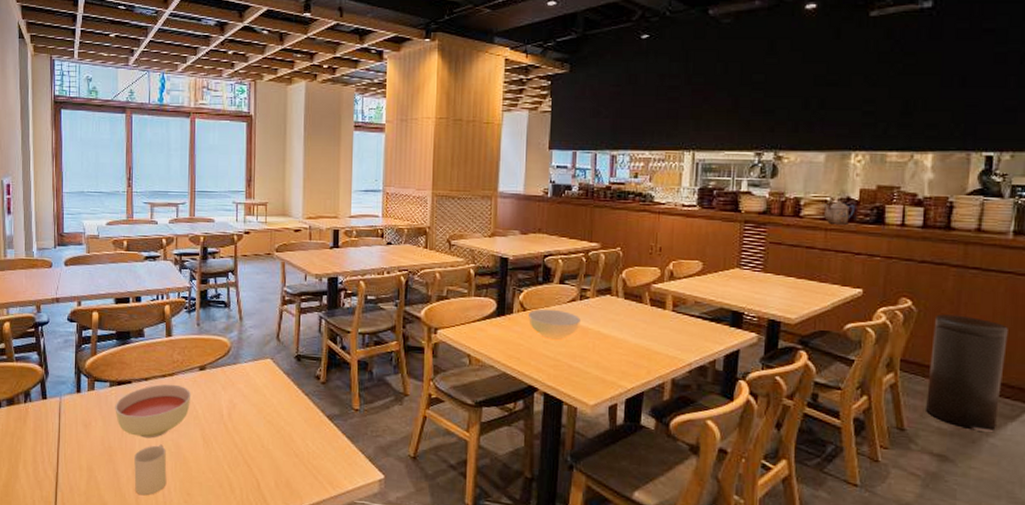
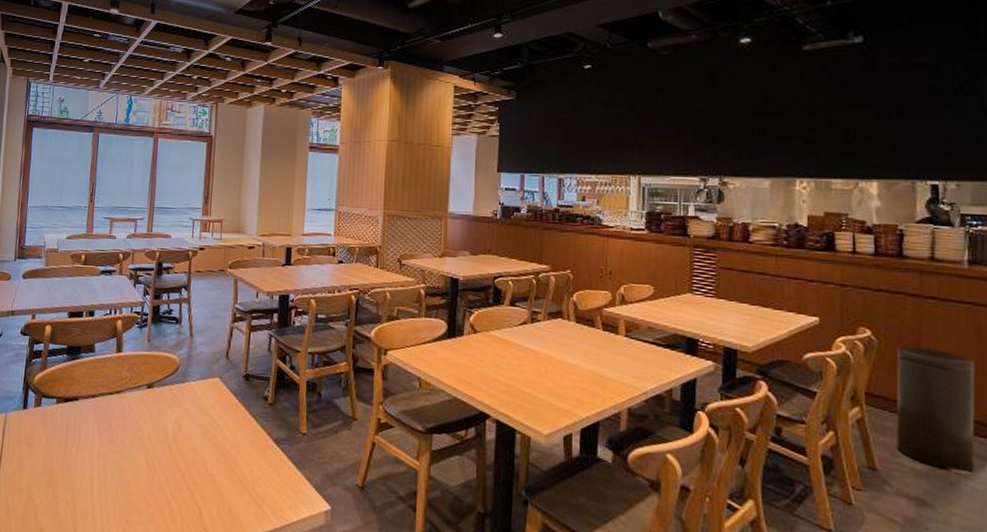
bowl: present [115,384,192,438] -> none [59,401,138,459]
cup: present [134,444,167,496] -> none [73,466,108,522]
bowl: present [528,308,581,341] -> none [479,331,532,365]
teapot: present [823,199,854,226] -> none [772,226,804,252]

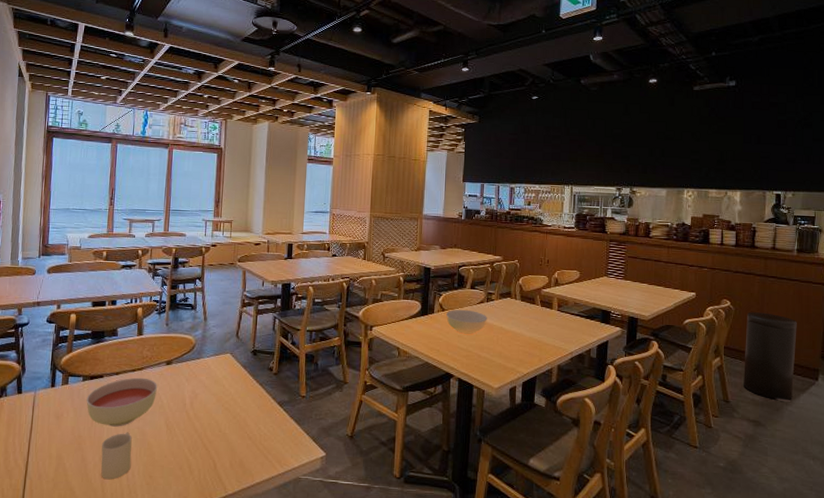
bowl: none [59,401,138,459] -> present [86,377,158,427]
cup: none [73,466,108,522] -> present [100,432,132,480]
bowl: none [479,331,532,365] -> present [446,309,487,335]

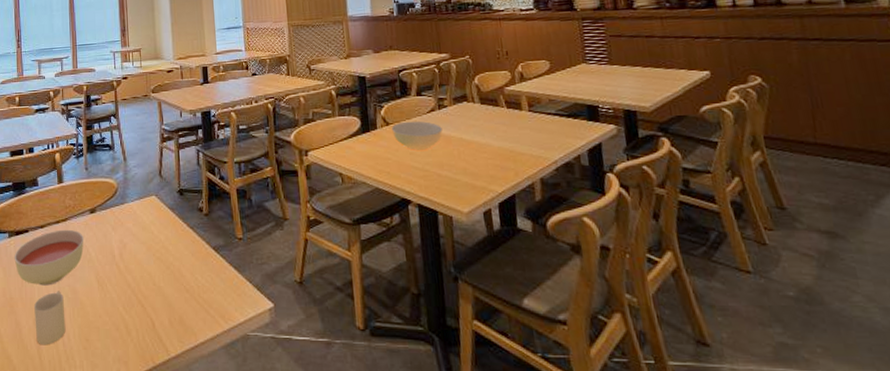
pedal bin: present [744,312,797,403] -> none [788,86,880,204]

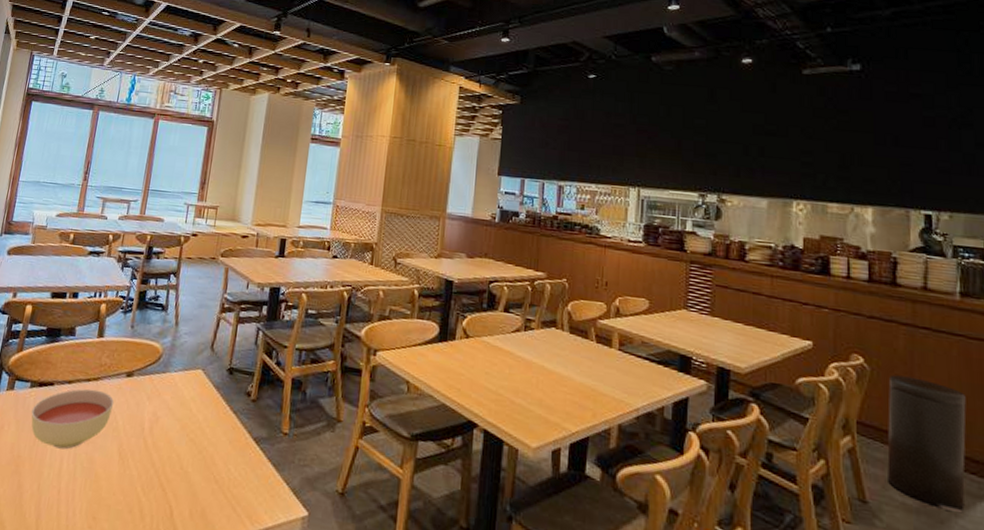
cup: present [34,291,66,345] -> none [37,457,78,516]
bowl: present [392,121,443,151] -> none [471,337,525,373]
pedal bin: none [788,86,880,204] -> present [887,374,967,514]

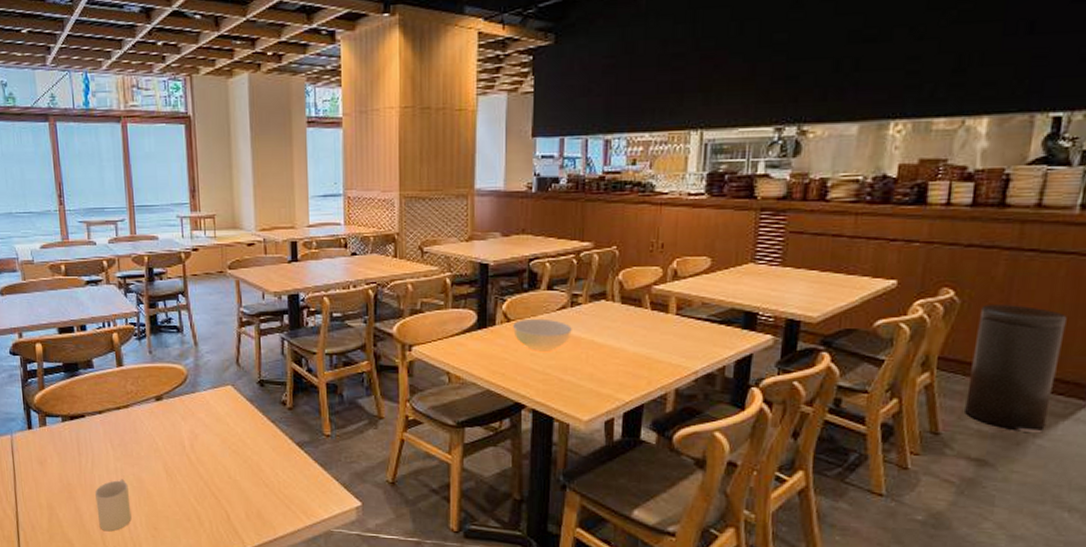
bowl: present [31,389,115,449] -> none [69,416,150,473]
cup: none [37,457,78,516] -> present [95,479,132,532]
bowl: none [471,337,525,373] -> present [513,318,572,353]

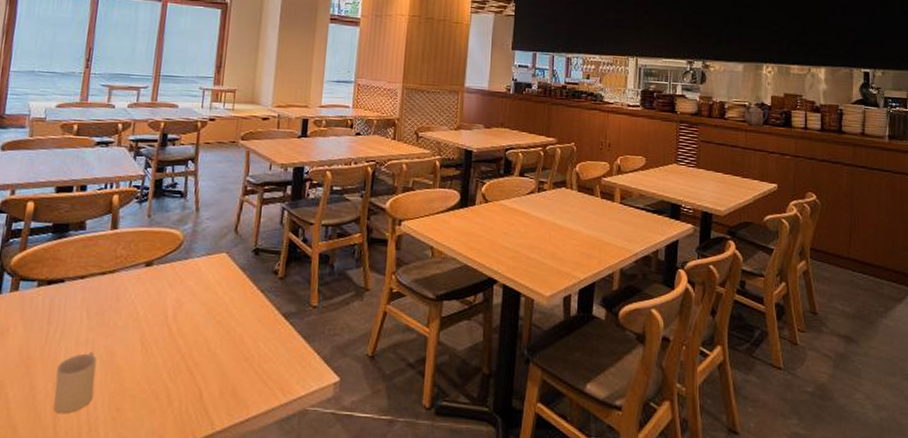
bowl: present [513,318,572,353] -> none [490,200,538,232]
teapot: none [854,178,891,209] -> present [743,104,767,128]
pedal bin: present [965,305,1067,434] -> none [832,207,891,315]

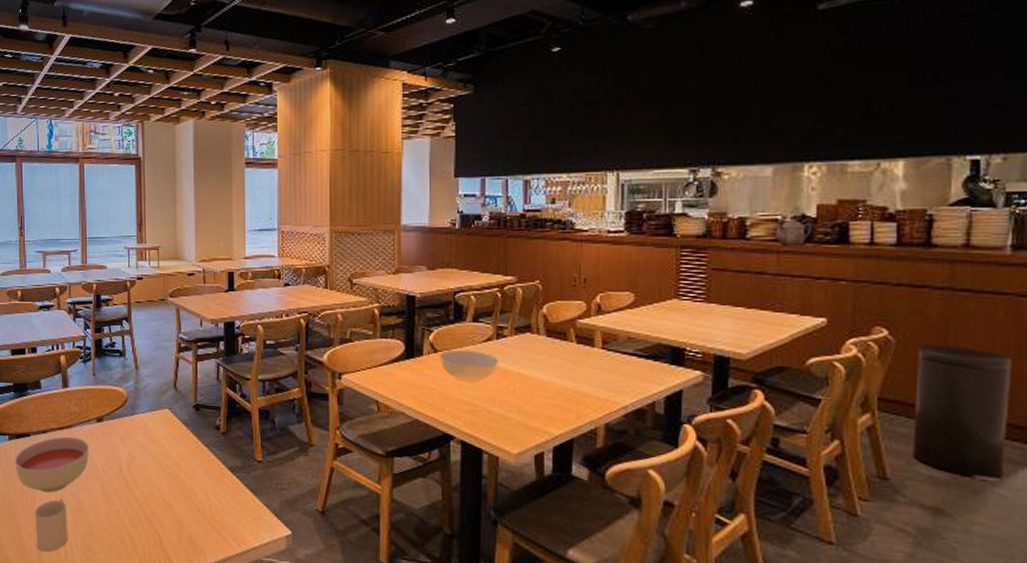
bowl: none [40,282,134,345] -> present [14,436,90,493]
bowl: none [490,200,538,232] -> present [440,349,498,384]
pedal bin: none [832,207,891,315] -> present [913,345,1012,482]

